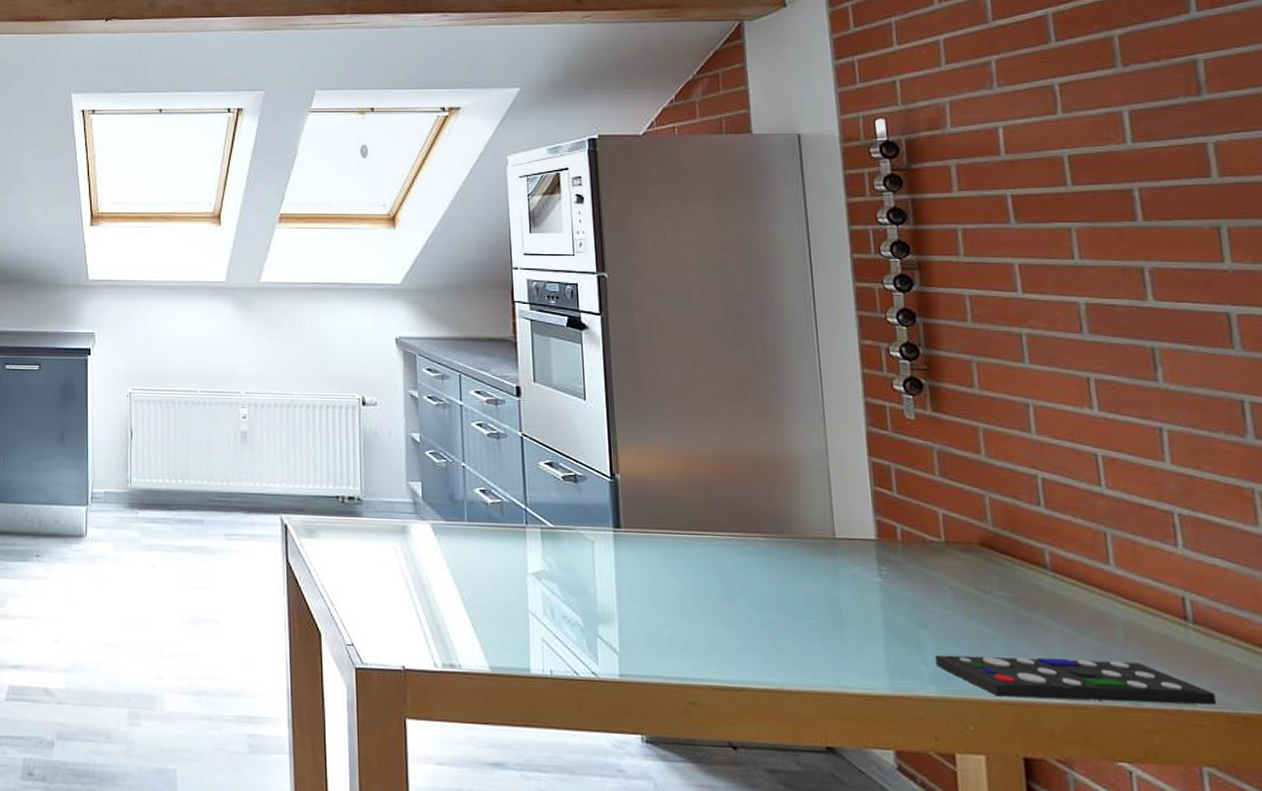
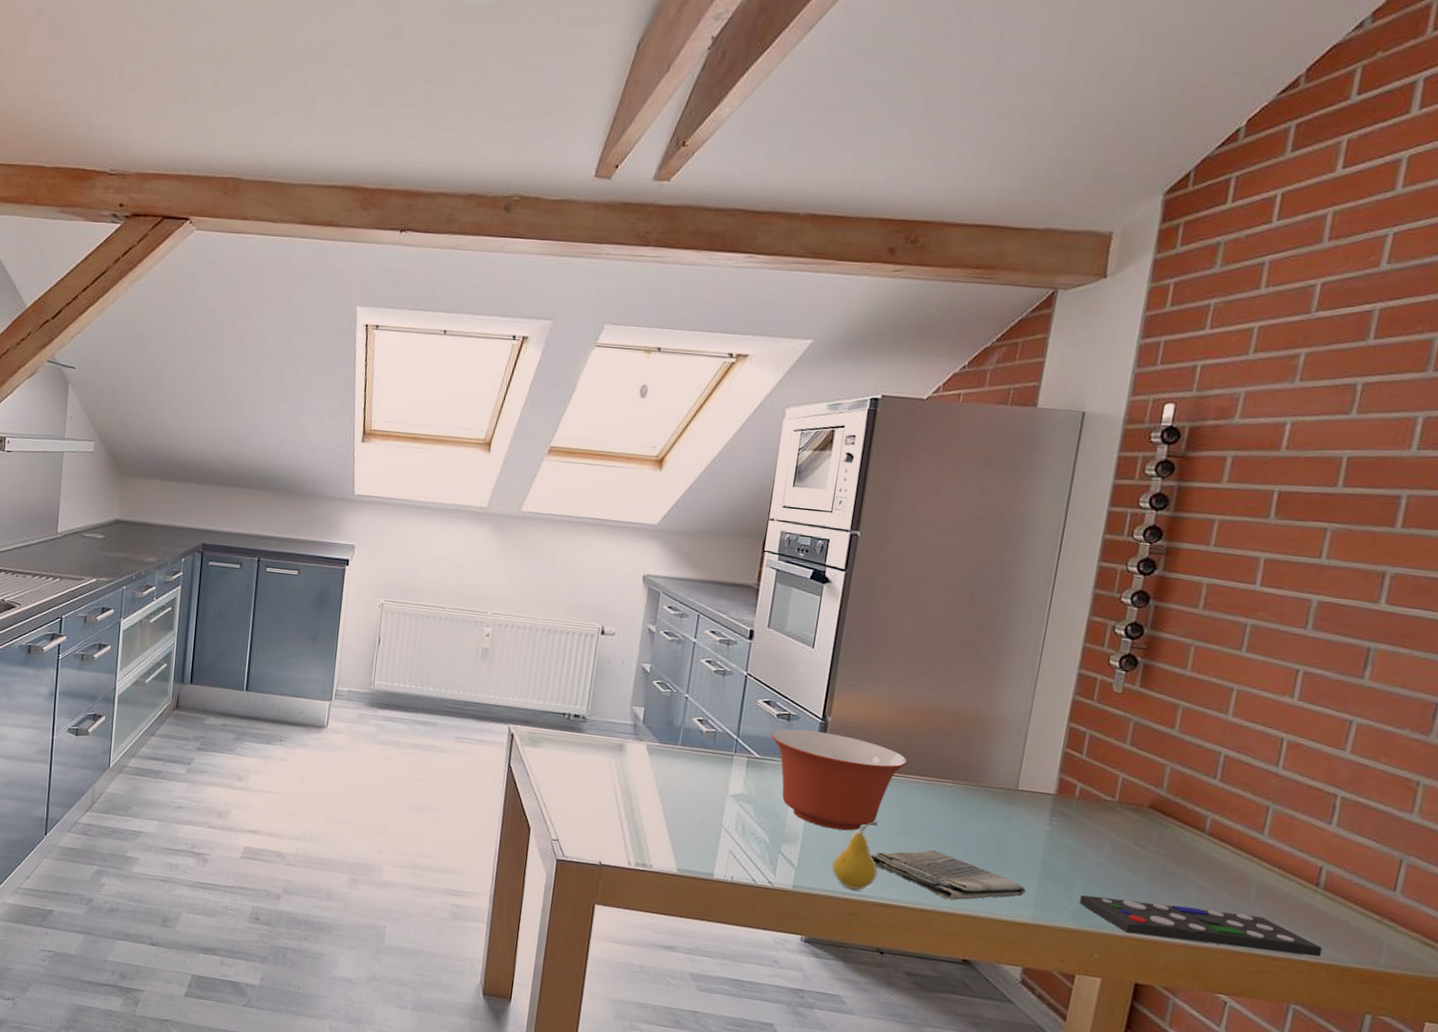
mixing bowl: none [561,491,712,604] -> present [771,729,908,831]
fruit: none [656,590,709,674] -> present [831,822,878,891]
dish towel: none [695,616,875,675] -> present [869,849,1026,900]

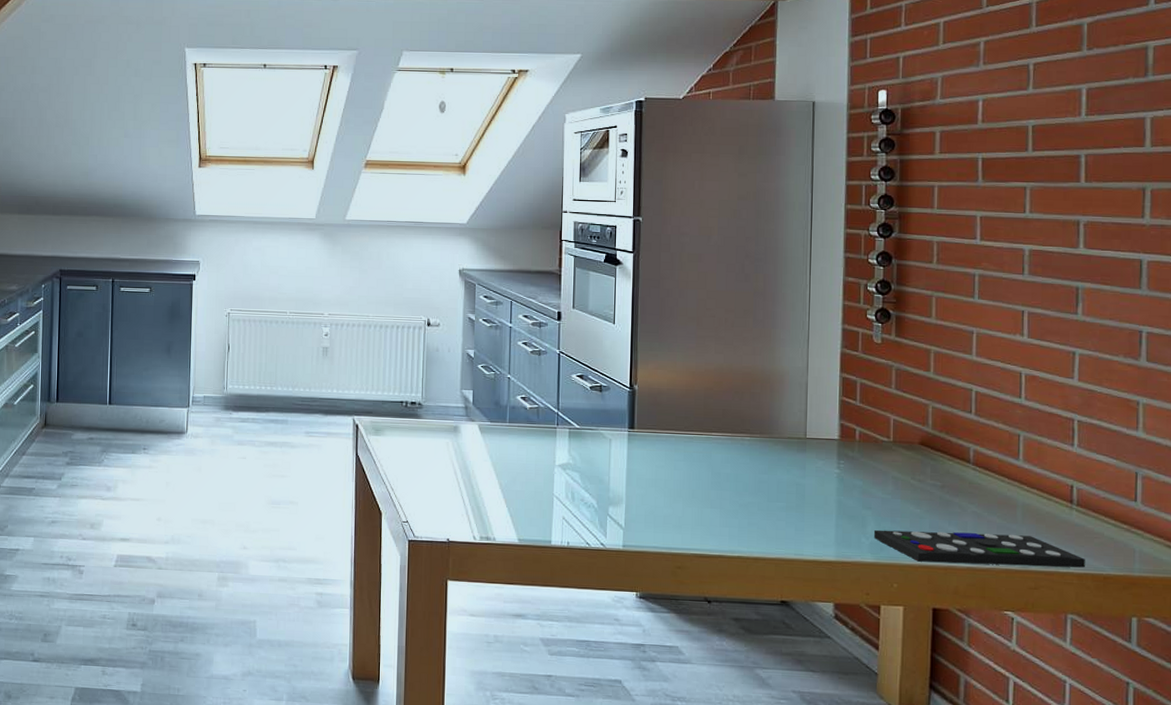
mixing bowl: present [771,729,908,831] -> none [587,399,709,489]
fruit: present [831,822,878,891] -> none [655,479,696,545]
dish towel: present [869,849,1026,900] -> none [687,500,827,546]

